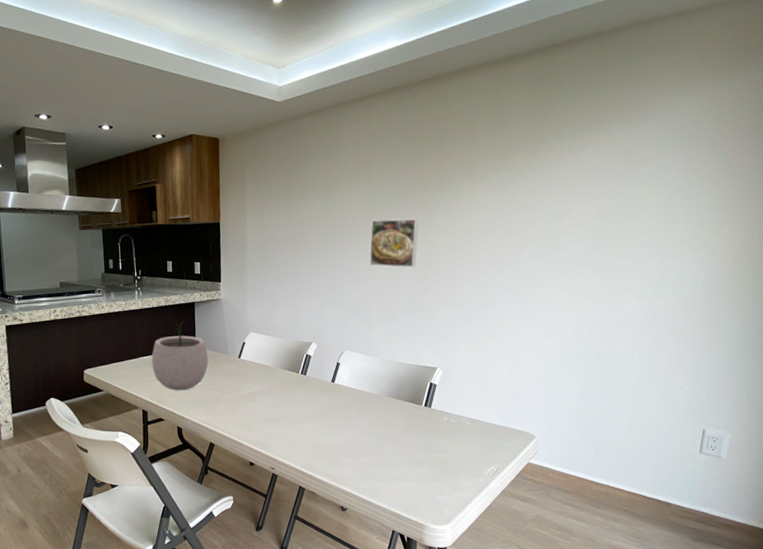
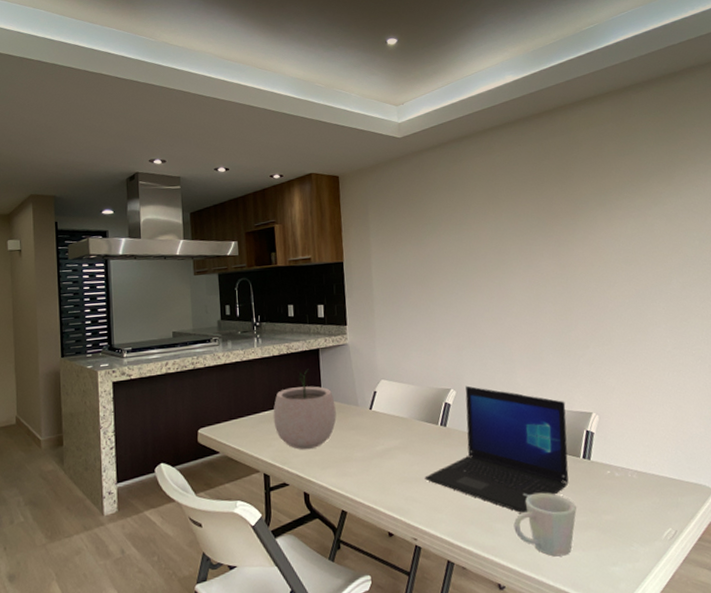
laptop: none [284,340,414,450] -> present [425,386,569,513]
mug: none [359,433,415,486] -> present [513,492,577,557]
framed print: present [369,218,418,268] -> none [504,250,557,303]

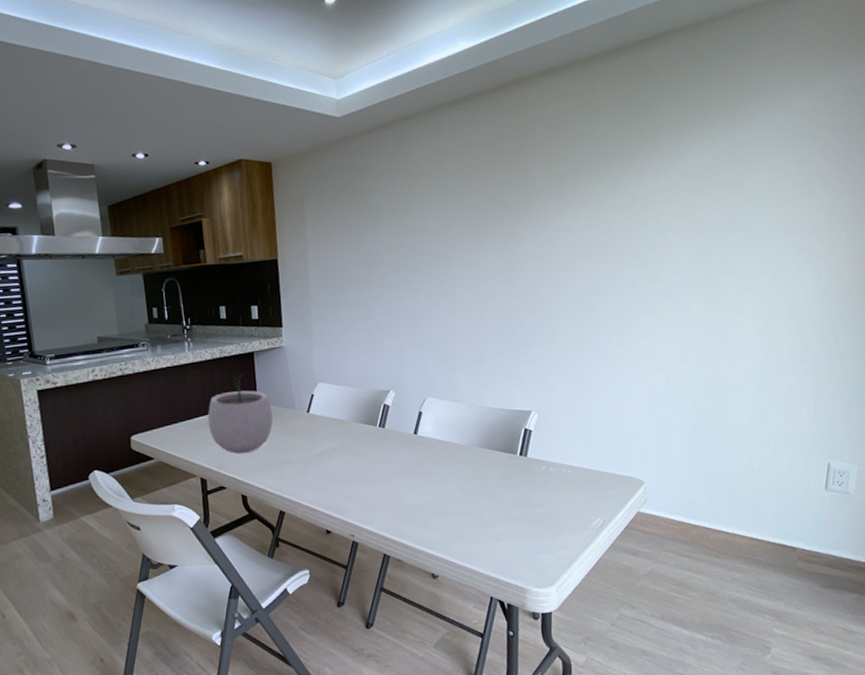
laptop: present [425,386,569,513] -> none [362,387,506,508]
mug: present [513,492,577,557] -> none [449,488,511,547]

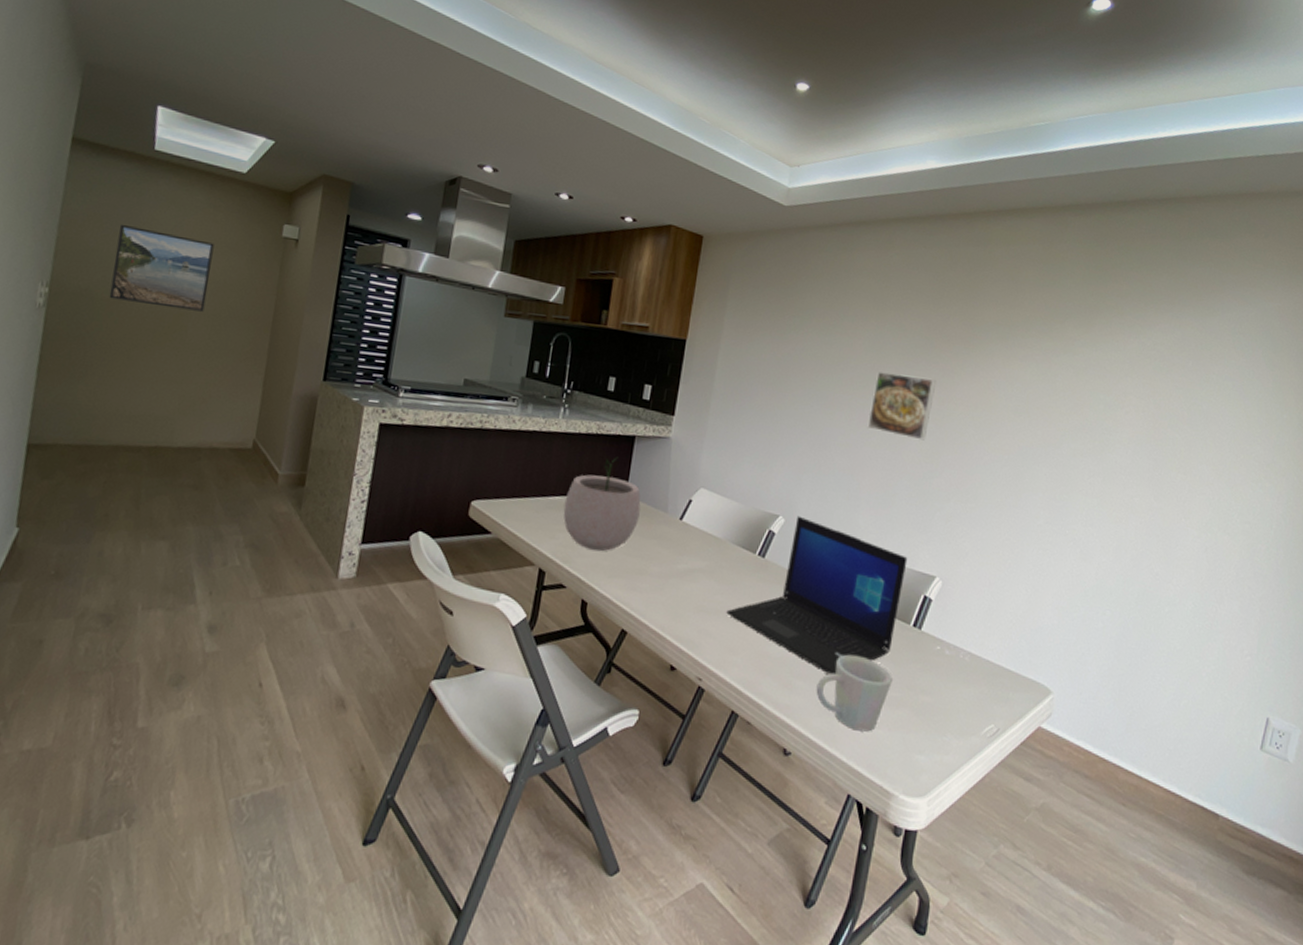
laptop: none [362,387,506,508] -> present [726,515,908,674]
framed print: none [449,243,503,301] -> present [867,372,936,441]
mug: none [449,488,511,547] -> present [816,654,894,732]

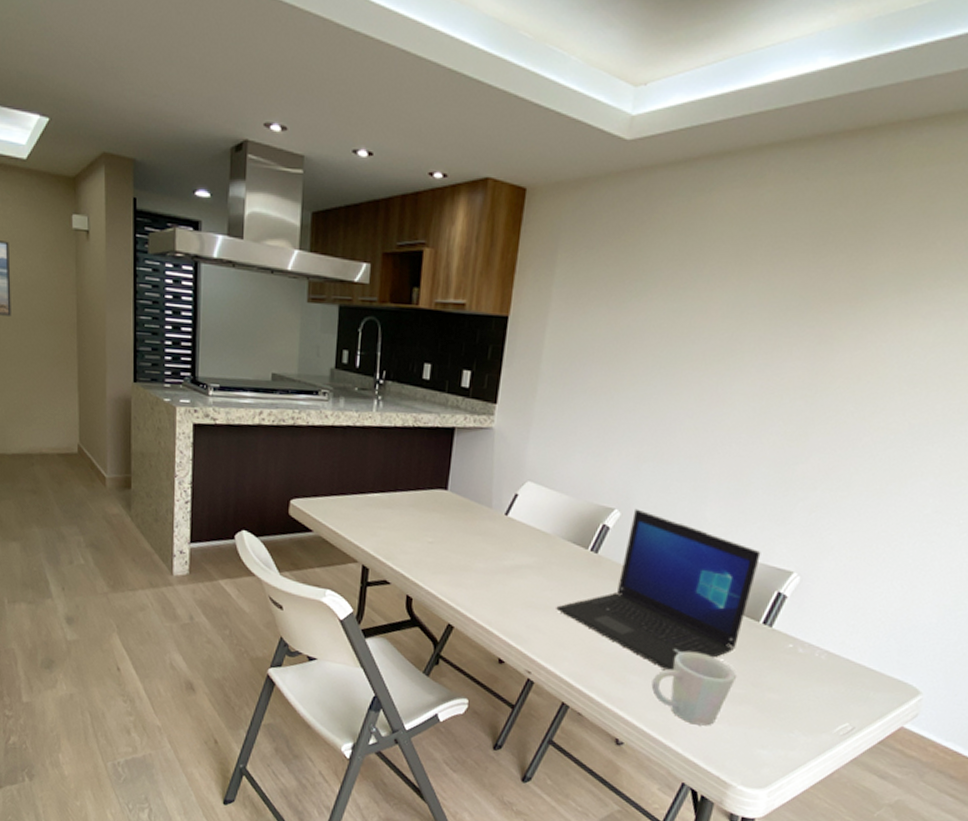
plant pot: present [563,457,641,552] -> none [383,450,463,549]
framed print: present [867,372,936,441] -> none [720,342,809,421]

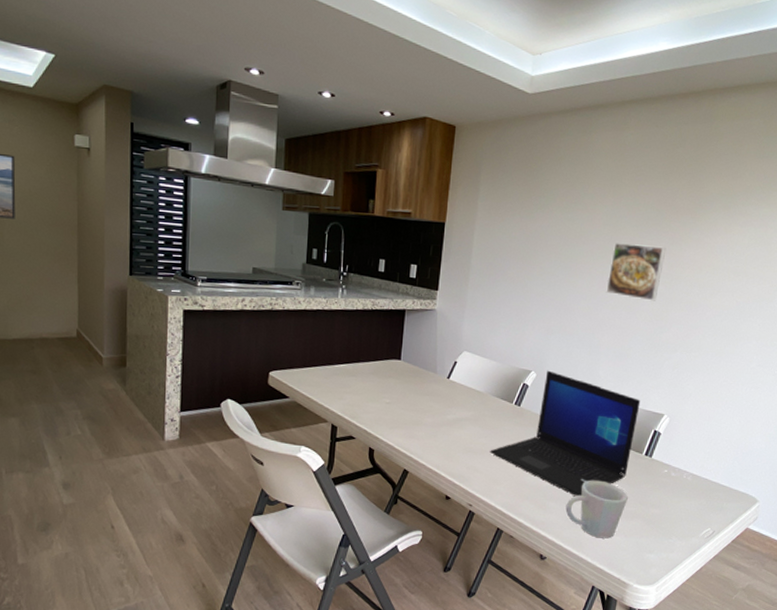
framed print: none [720,342,809,421] -> present [606,243,665,301]

